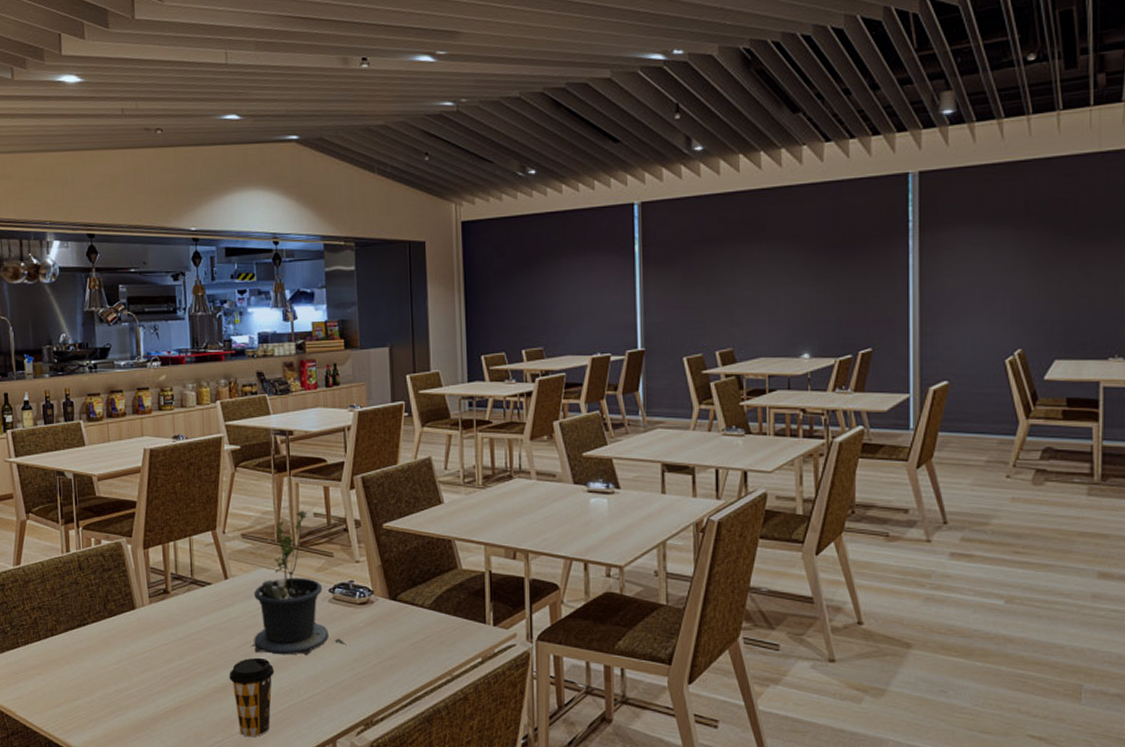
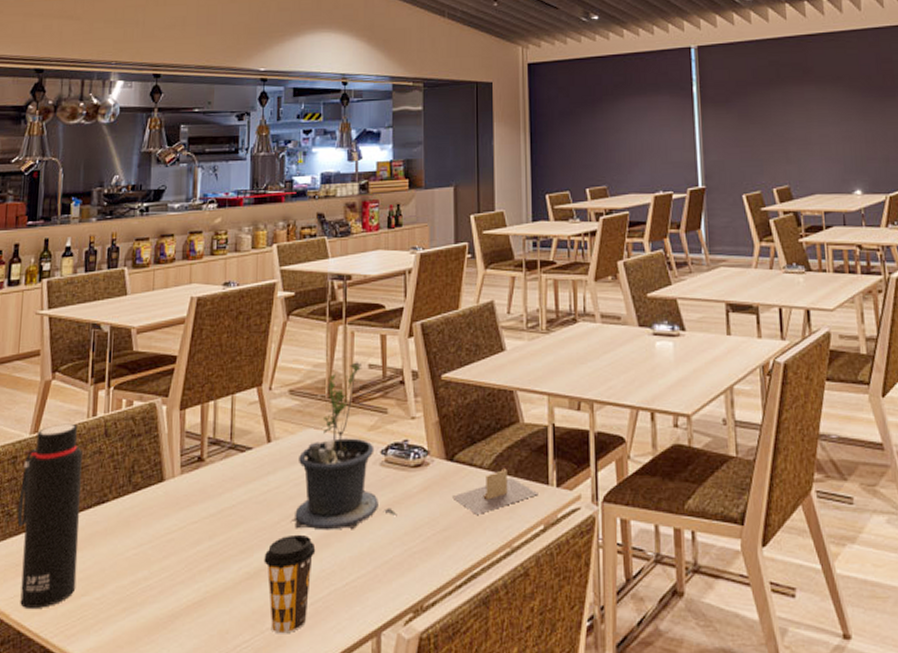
water bottle: none [10,557,69,709] -> present [17,423,83,610]
napkin holder: none [396,608,476,647] -> present [452,468,539,514]

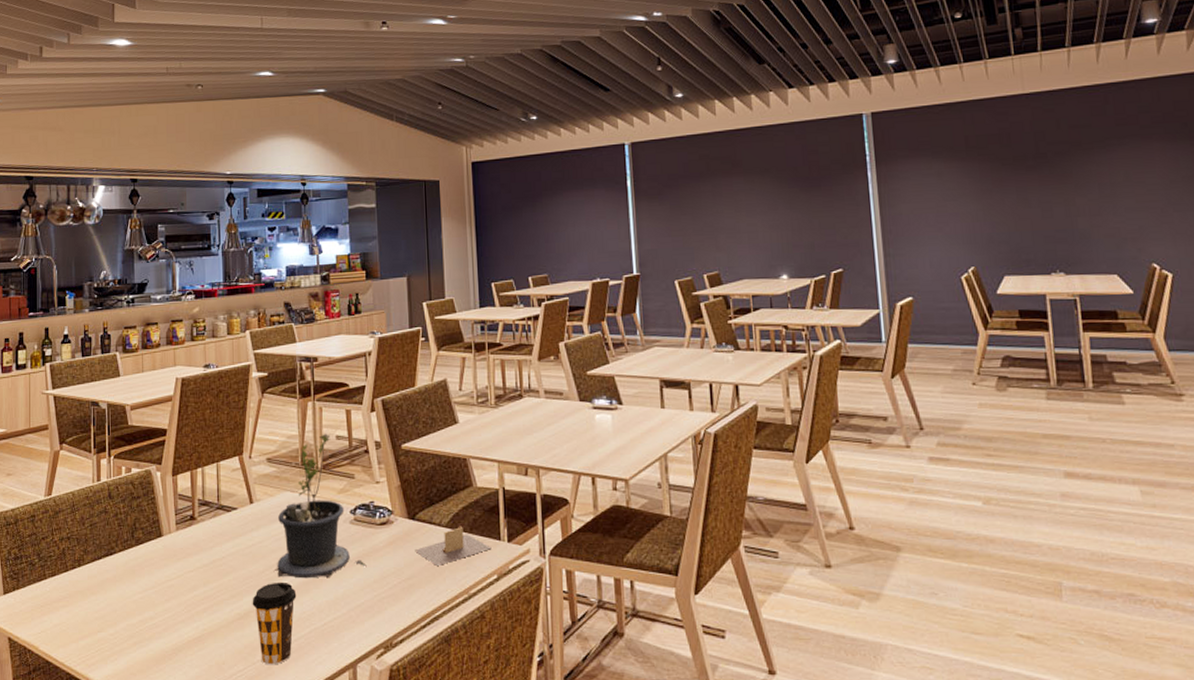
water bottle: present [17,423,83,610] -> none [39,487,93,643]

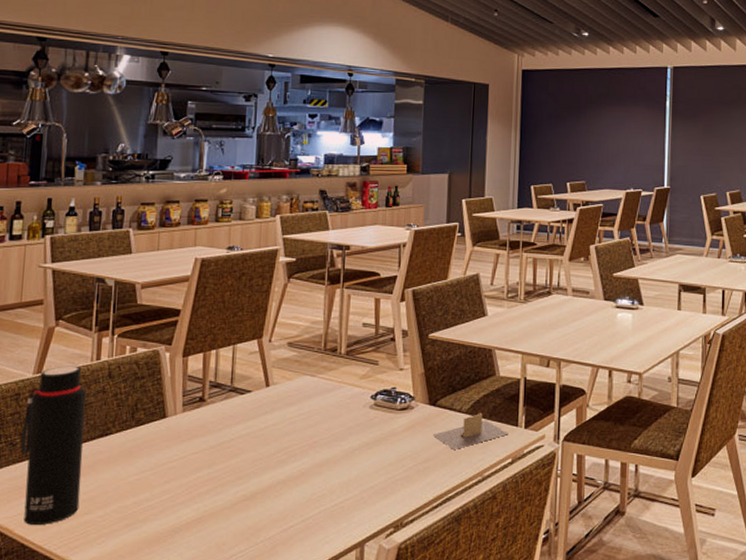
water bottle: none [39,487,93,643] -> present [20,365,86,526]
coffee cup: present [252,582,297,665] -> none [259,464,308,545]
potted plant: present [275,434,367,579] -> none [287,321,383,461]

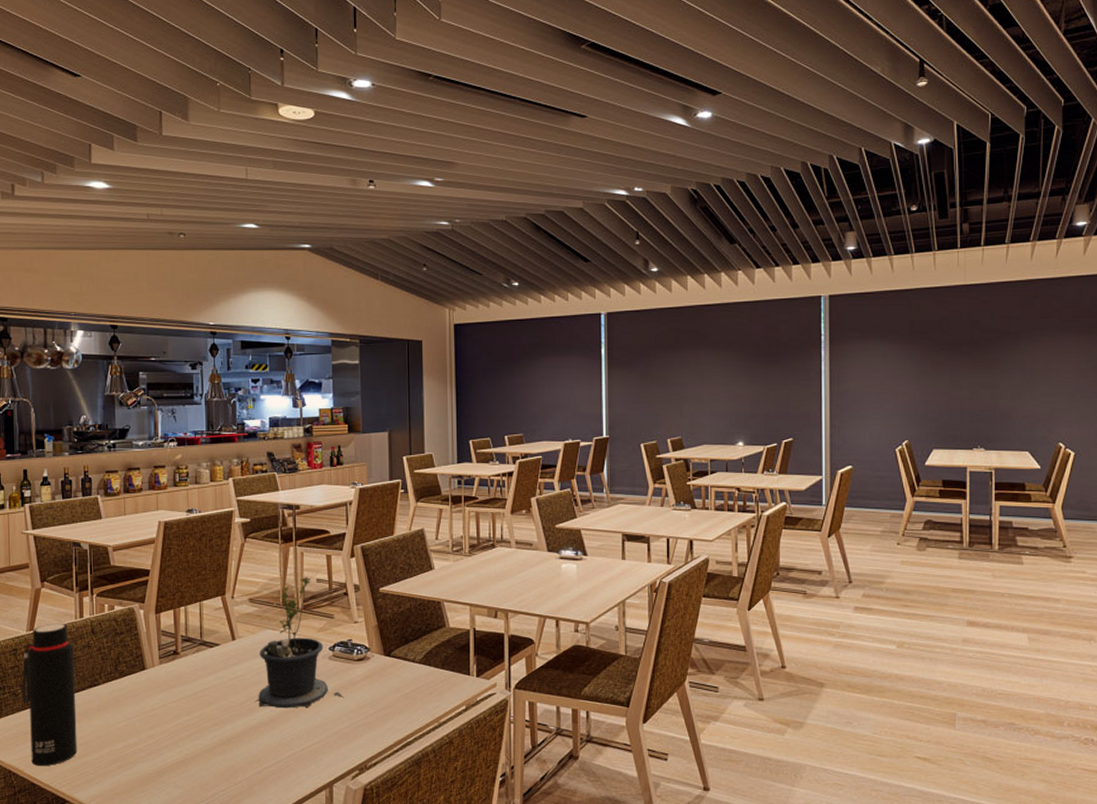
potted plant: none [287,321,383,461] -> present [256,577,344,709]
napkin holder: present [433,412,509,449] -> none [390,662,461,697]

